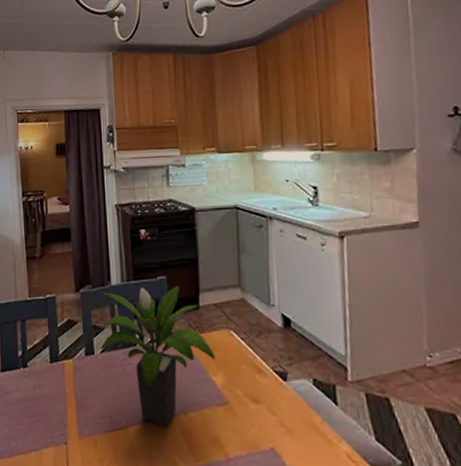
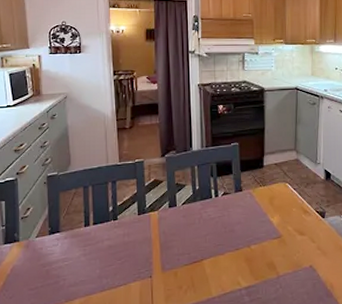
potted plant: present [100,286,215,428] -> none [181,150,273,258]

